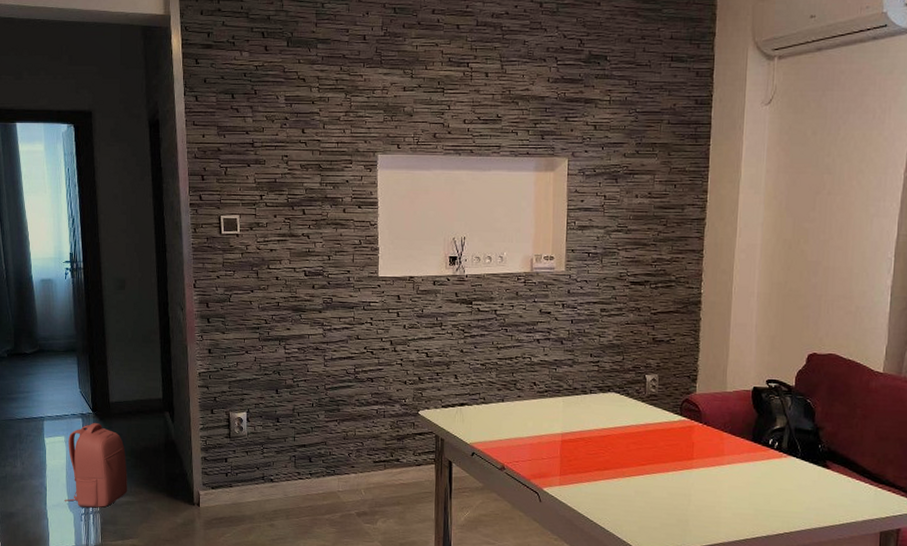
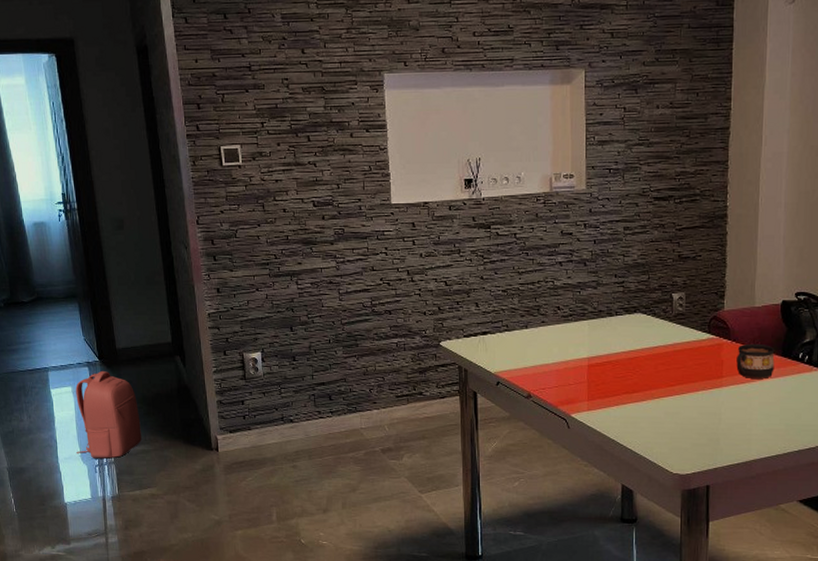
cup: none [707,427,745,463] -> present [736,343,775,378]

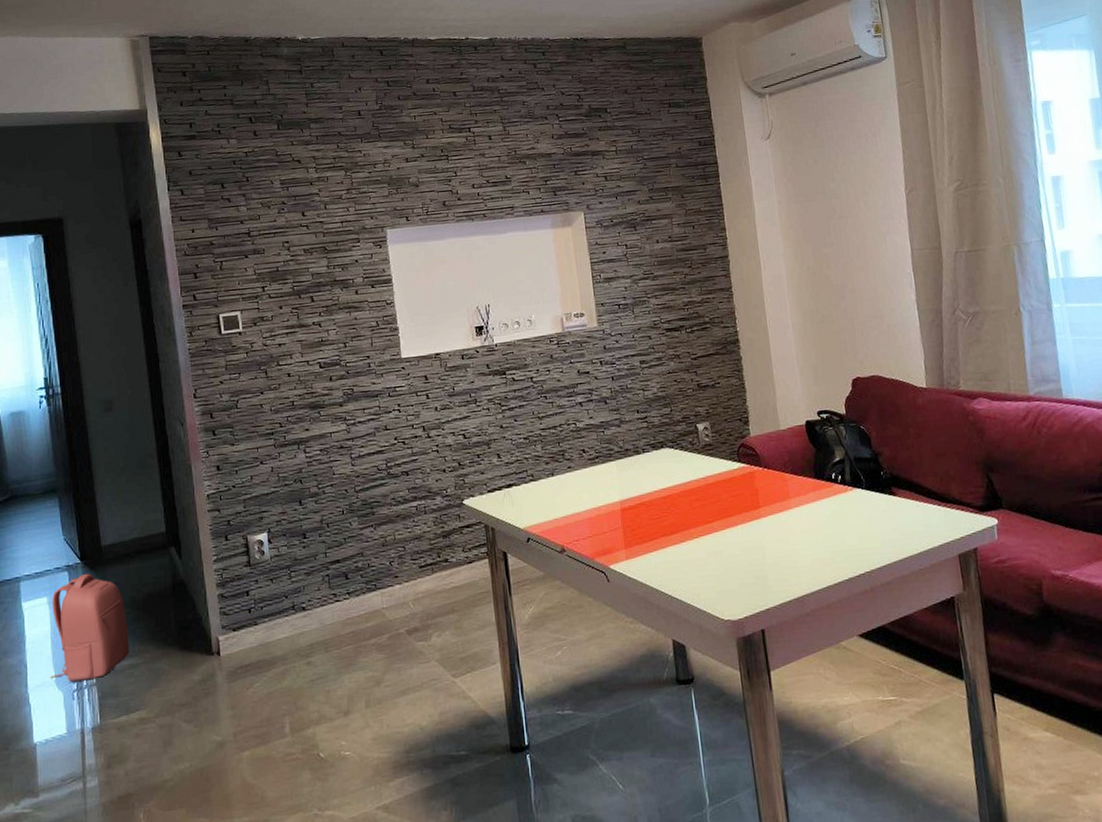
cup: present [736,343,775,378] -> none [770,468,810,506]

